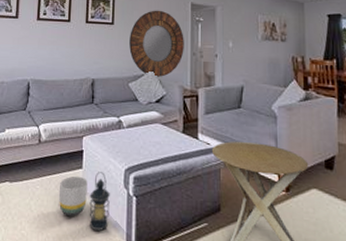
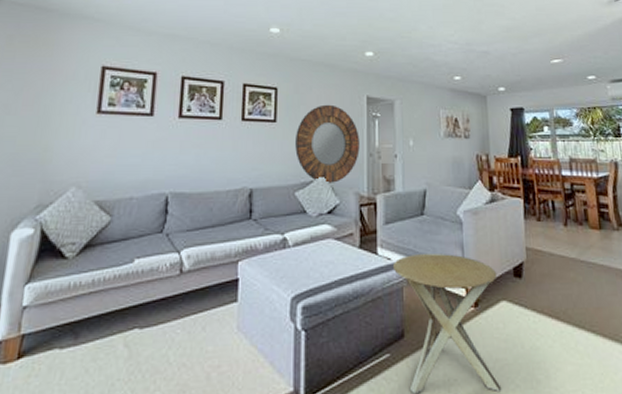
planter: present [58,175,88,217] -> none [206,311,244,366]
lantern: present [89,172,110,231] -> none [246,304,273,379]

